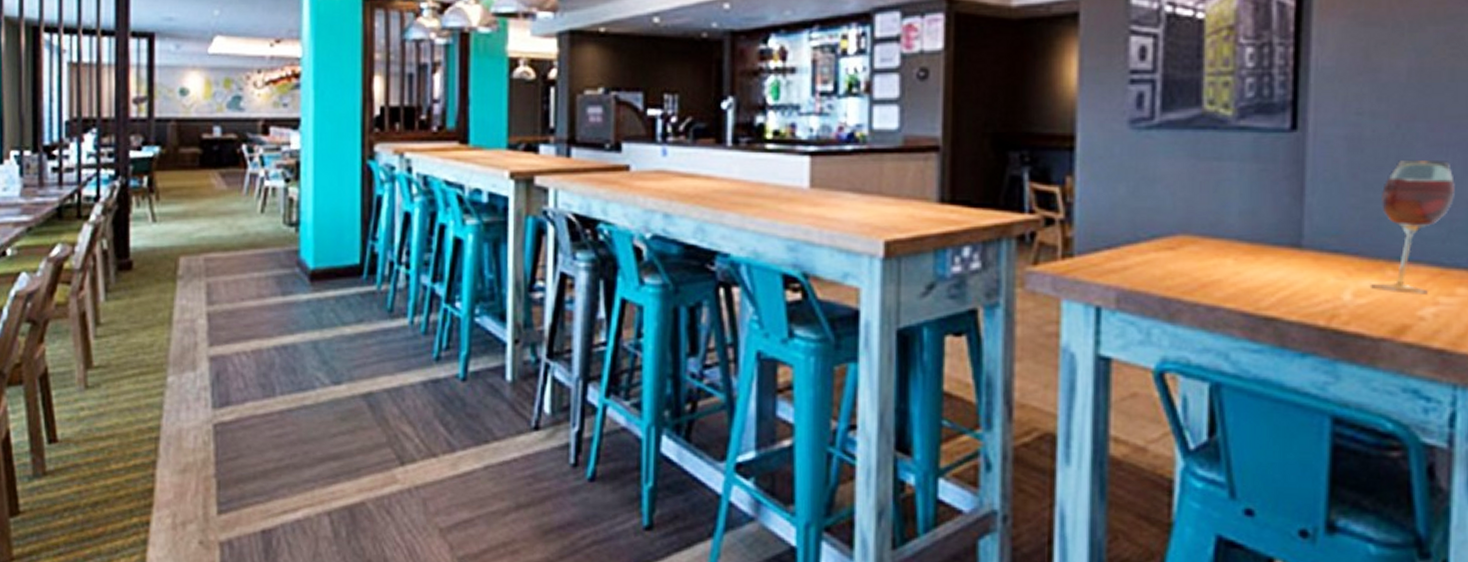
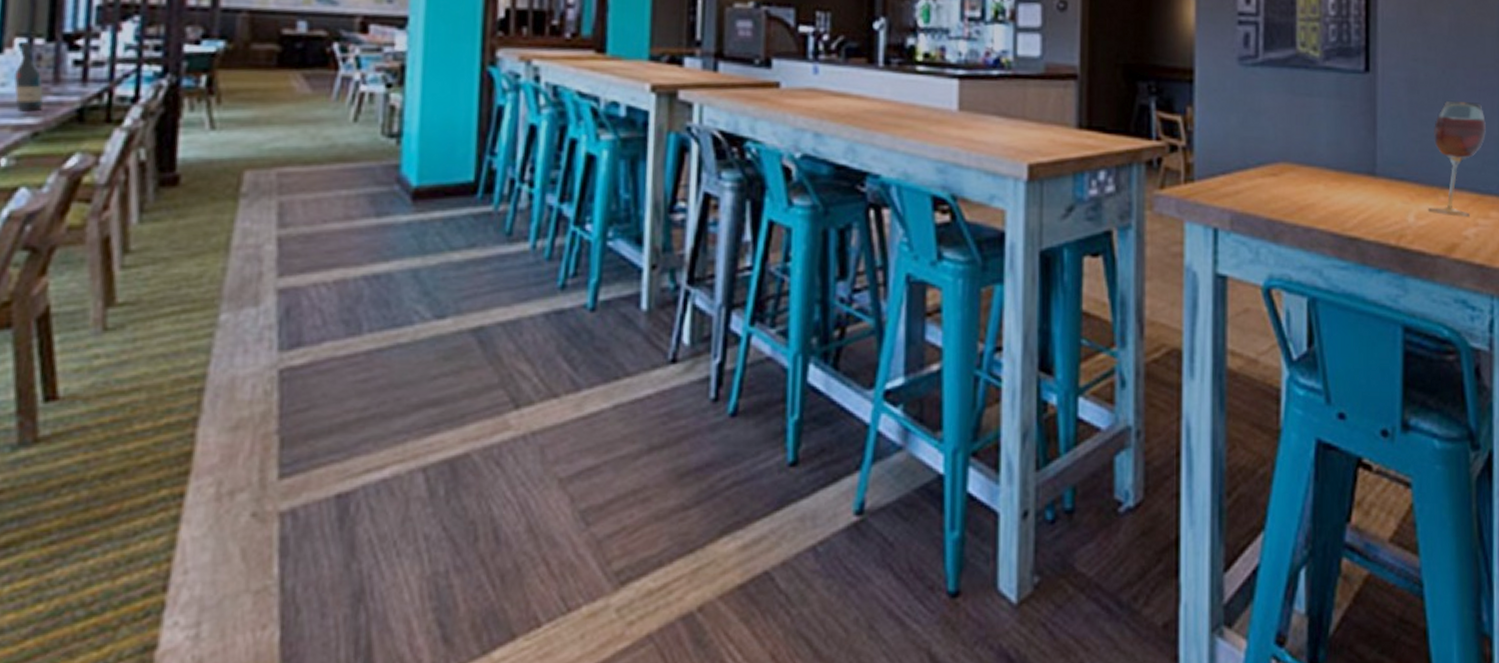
wine bottle: none [13,154,34,211] -> present [14,42,44,112]

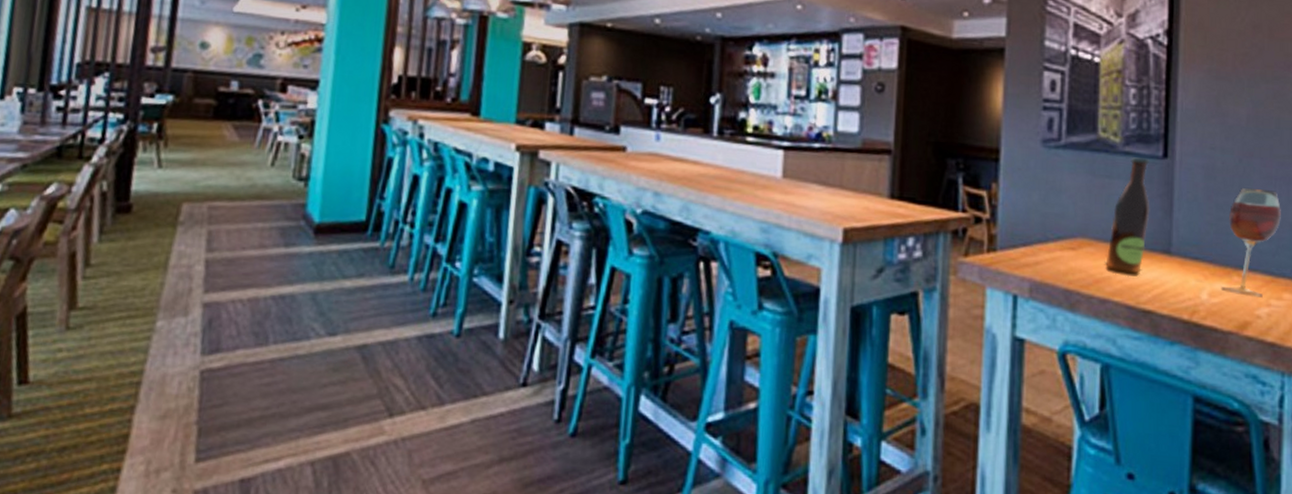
wine bottle: present [14,42,44,112] -> none [11,91,32,148]
bottle: none [1309,73,1353,203] -> present [1105,157,1150,277]

